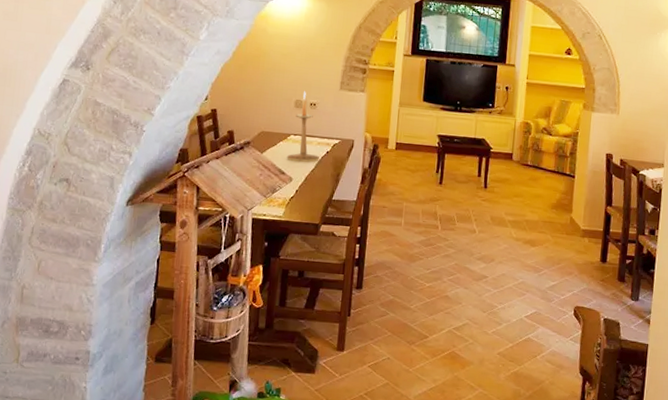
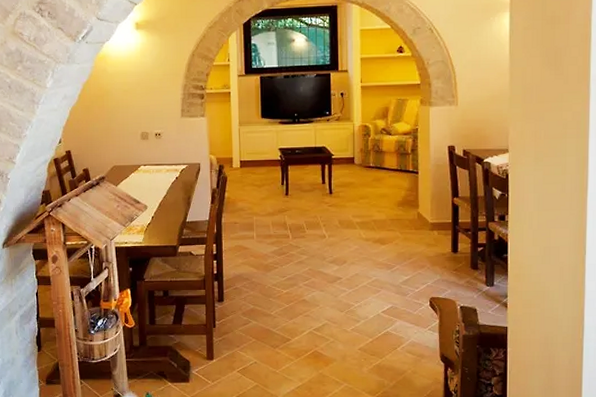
candlestick: present [287,91,320,163] -> none [140,123,170,191]

